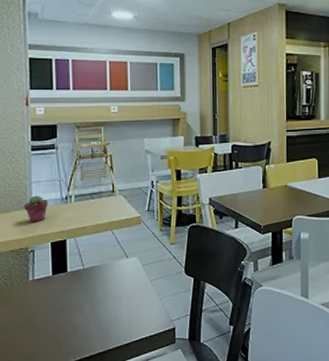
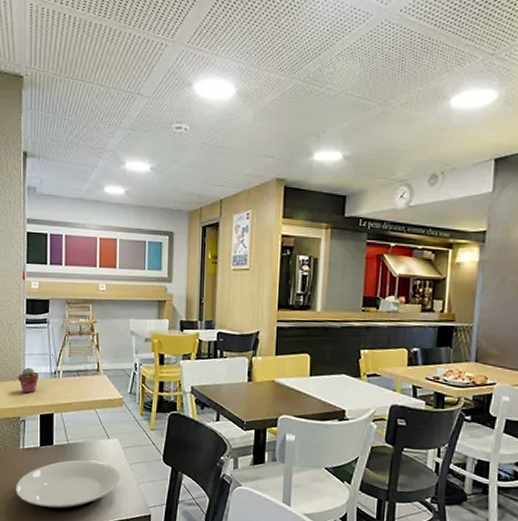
plate: none [26,282,142,340] -> present [16,459,121,512]

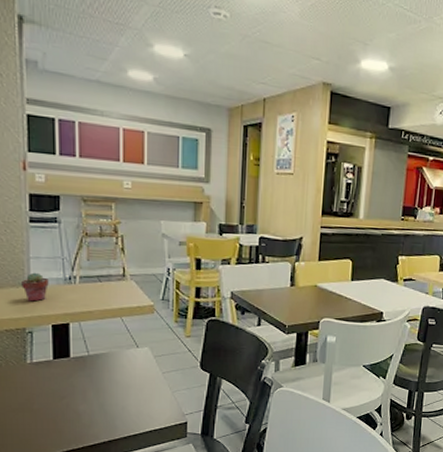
plate: present [16,459,121,512] -> none [23,371,152,427]

